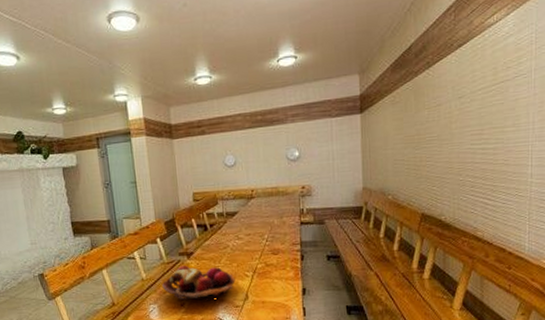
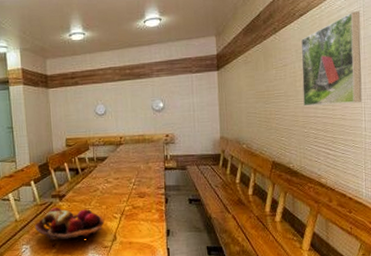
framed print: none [458,38,531,152] -> present [301,11,362,107]

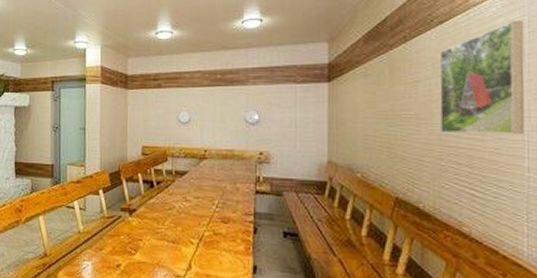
fruit basket: present [35,207,105,242] -> none [99,222,179,266]

